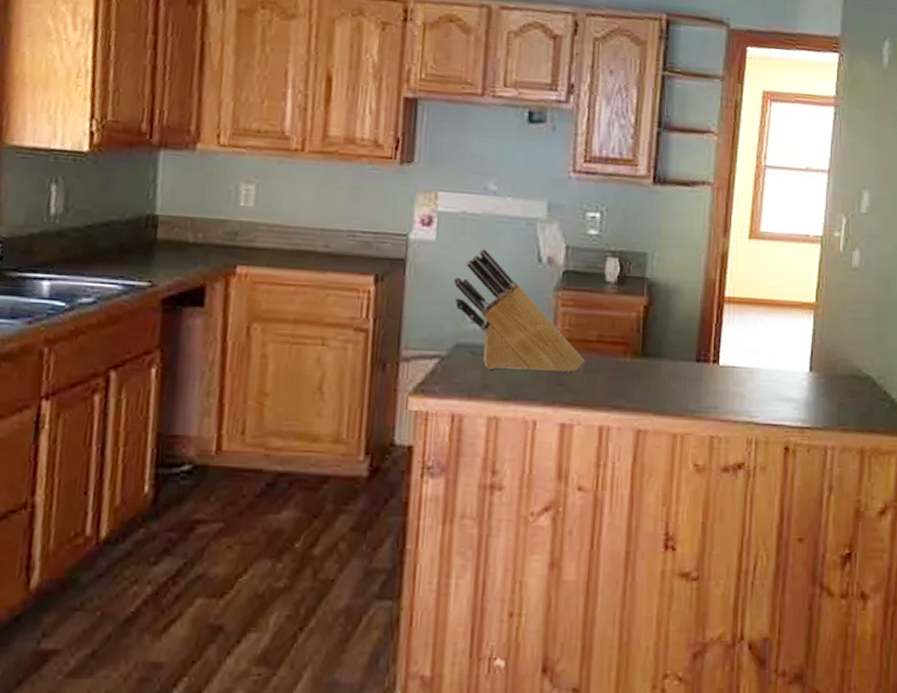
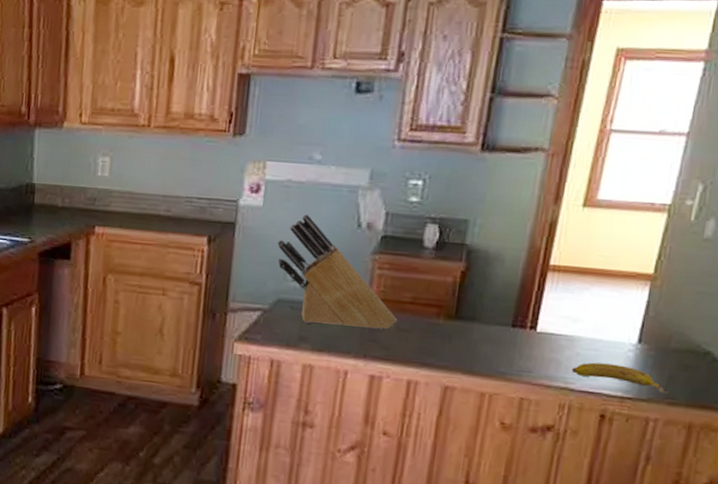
fruit: none [754,393,840,421] -> present [571,362,668,394]

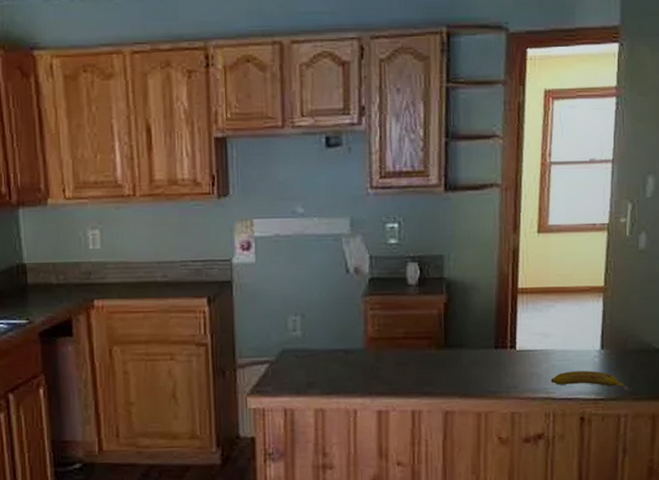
knife block: present [278,214,398,330] -> none [275,266,395,369]

